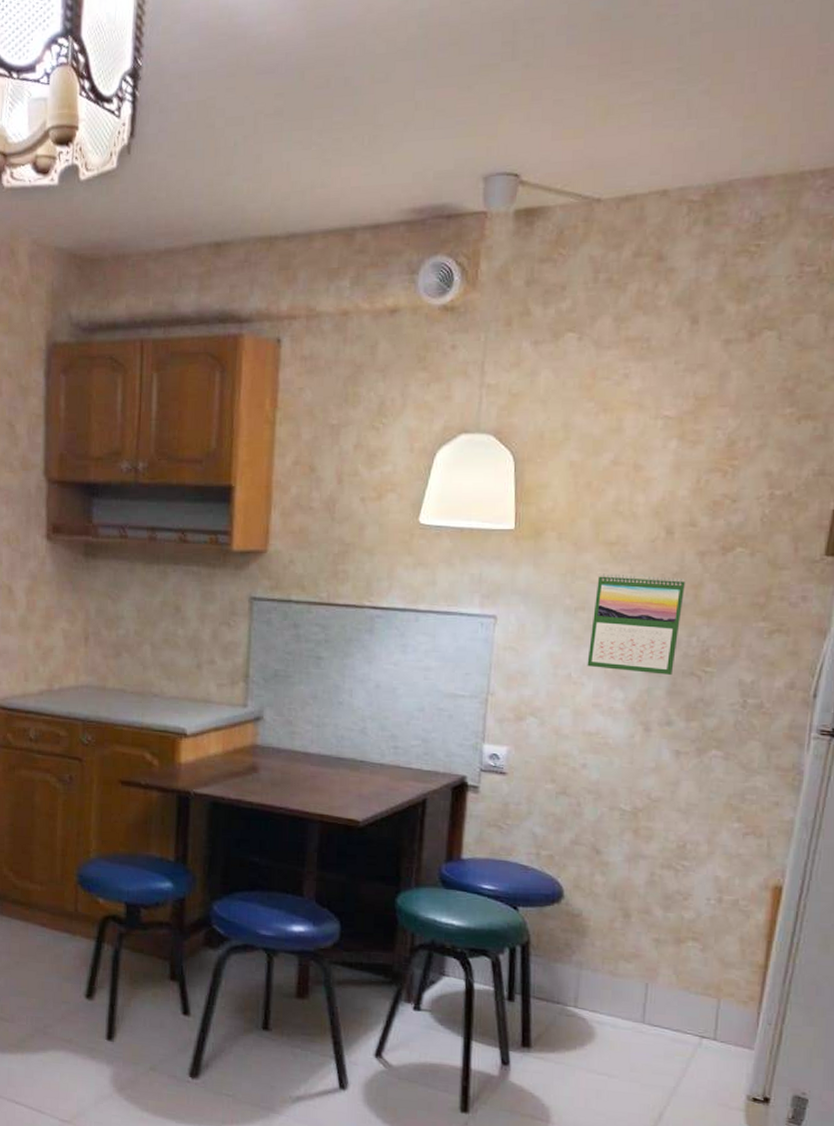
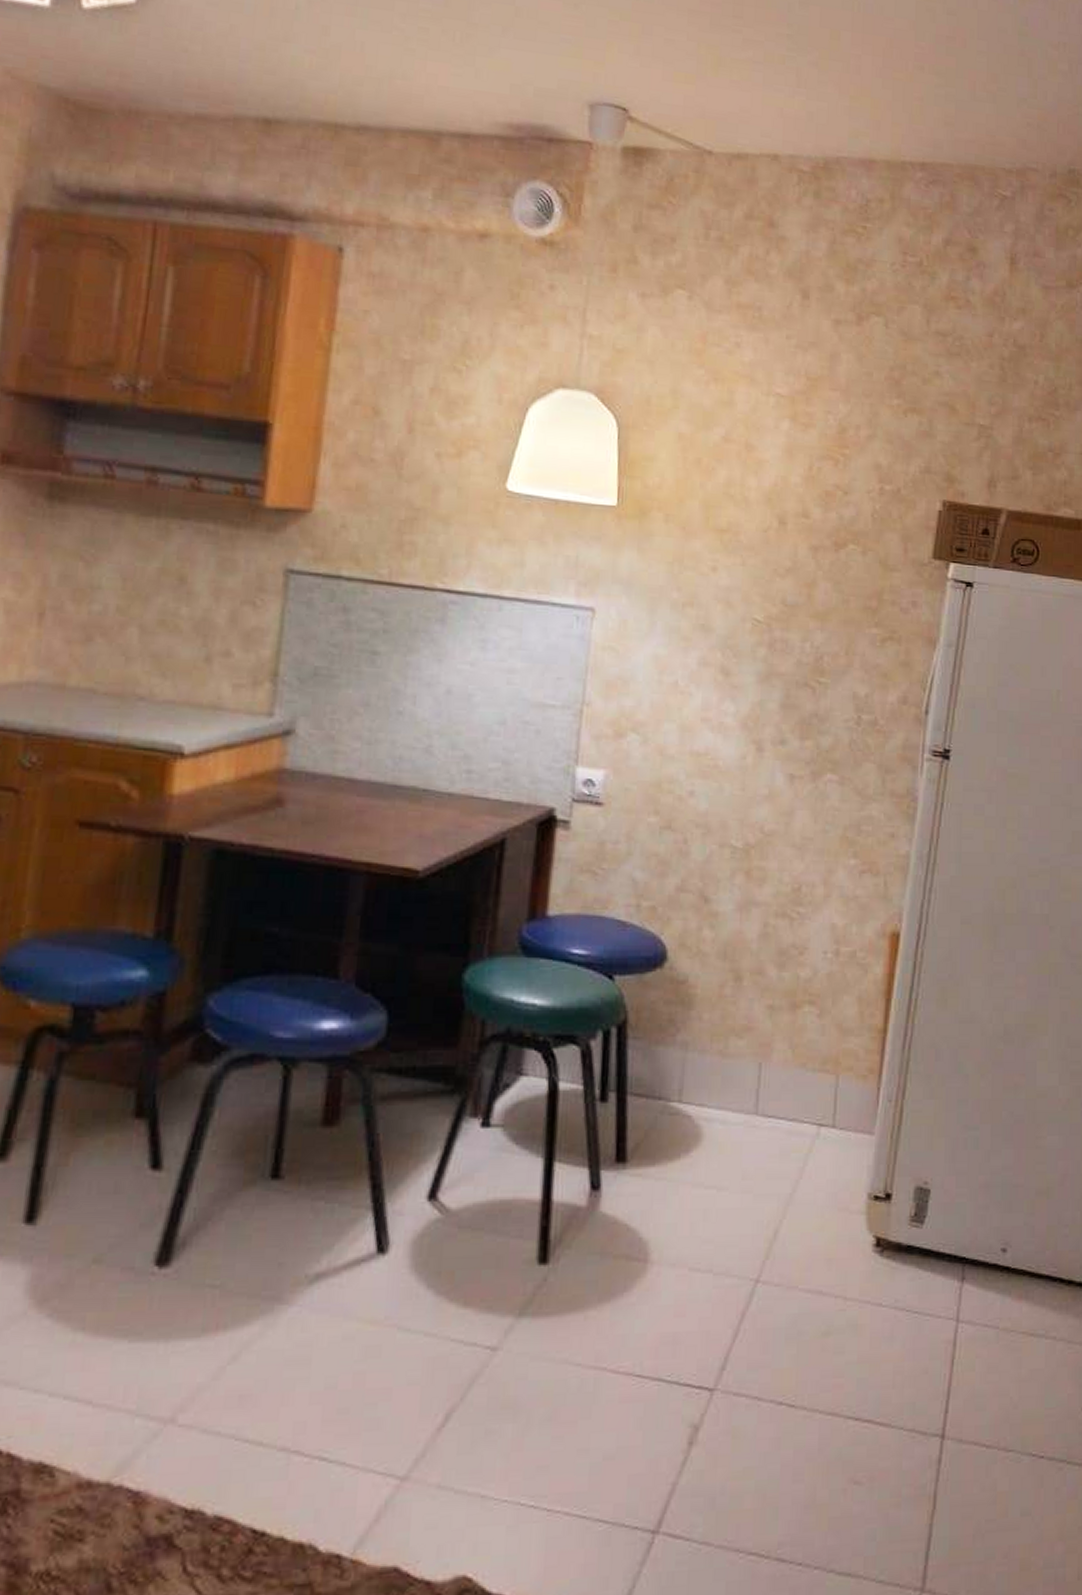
calendar: present [587,573,685,675] -> none [695,564,798,685]

